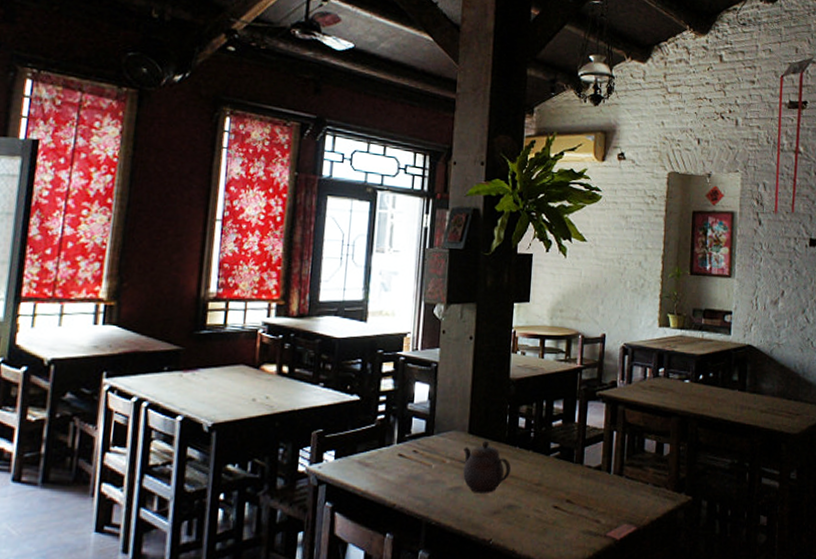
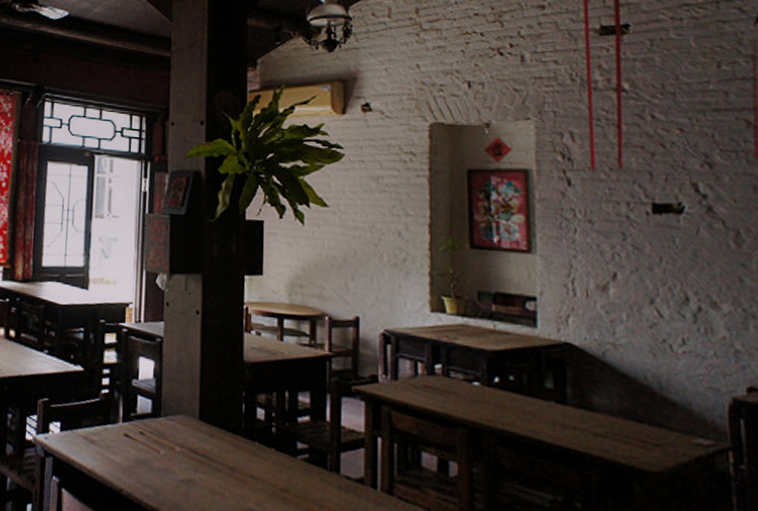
teapot: present [463,440,512,493] -> none [194,429,251,492]

